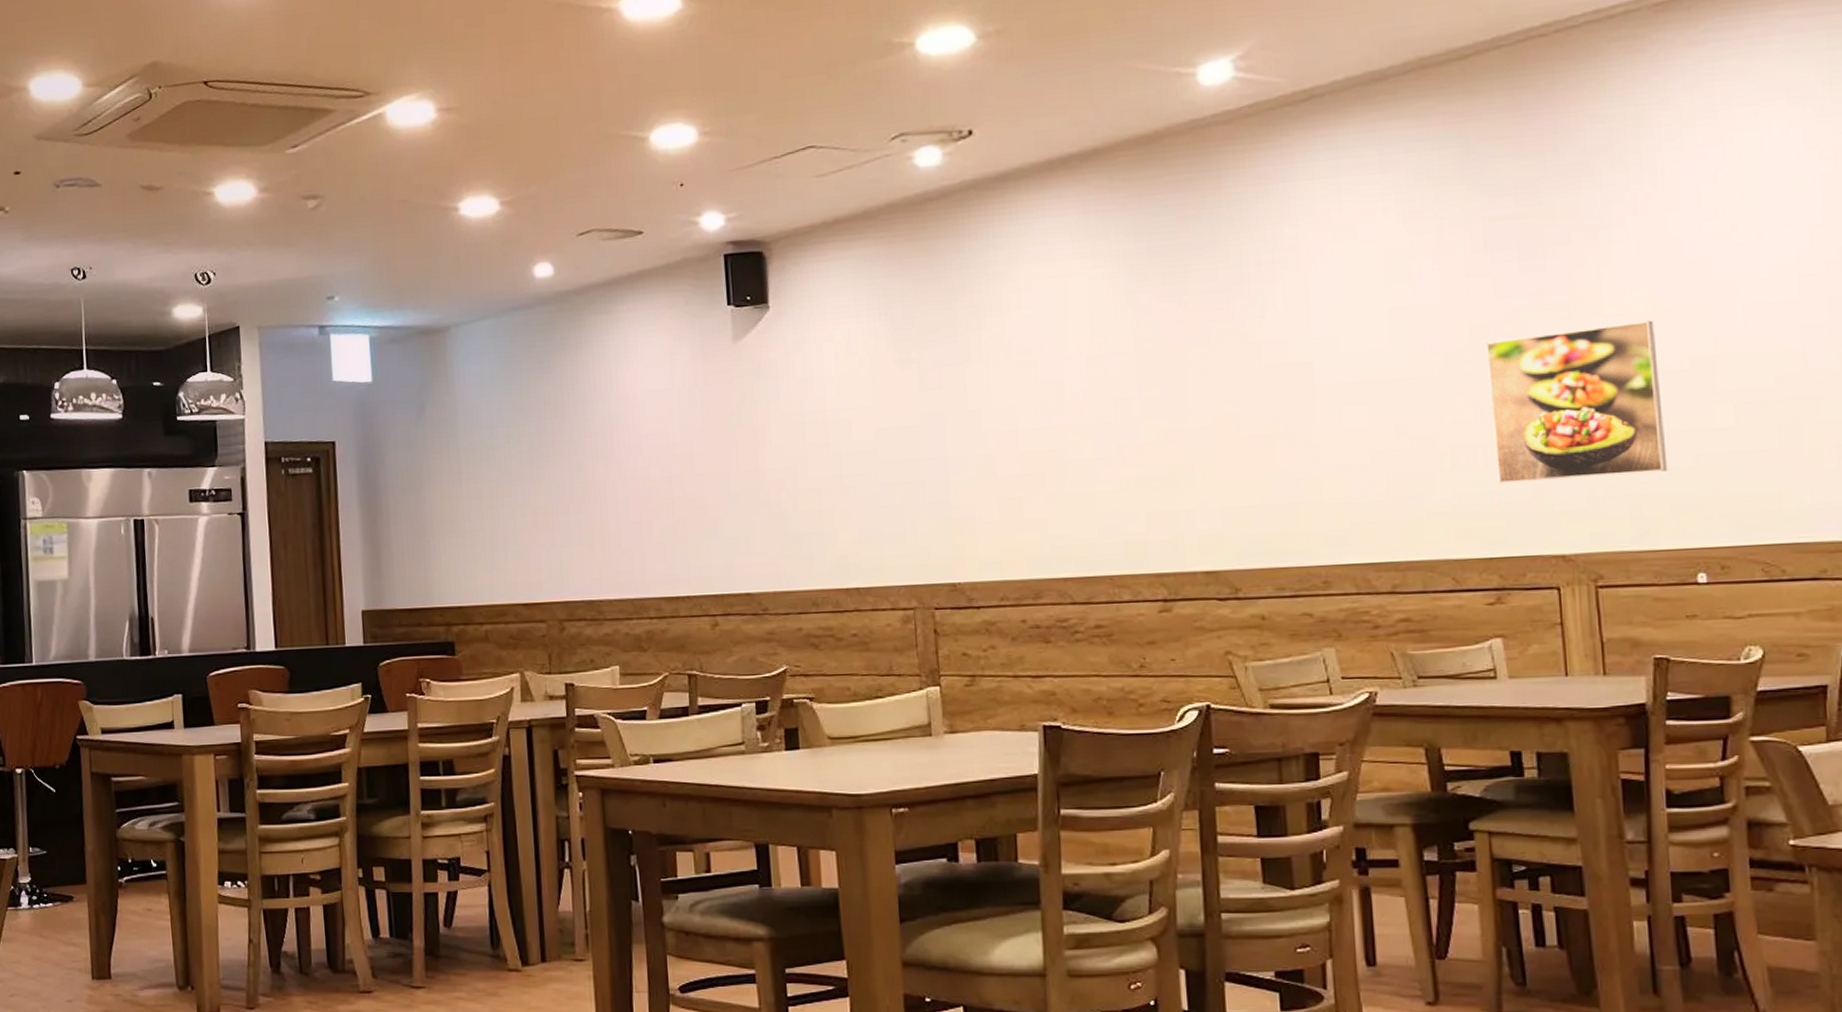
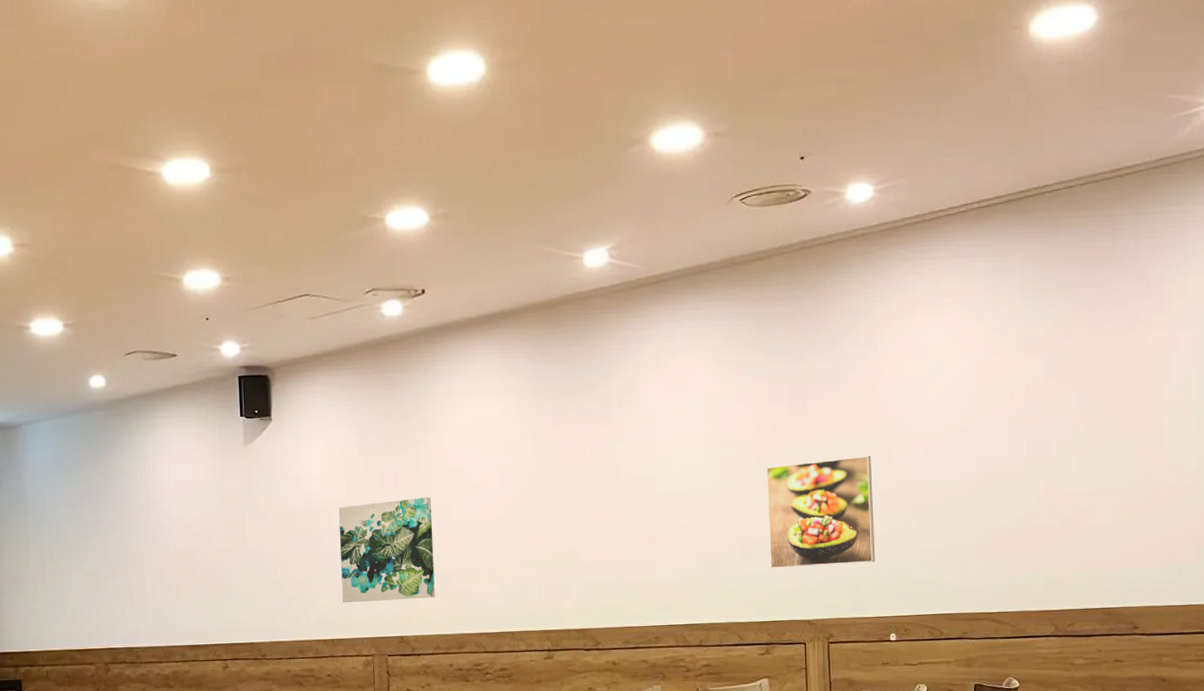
wall art: none [861,399,999,541] -> present [338,497,435,603]

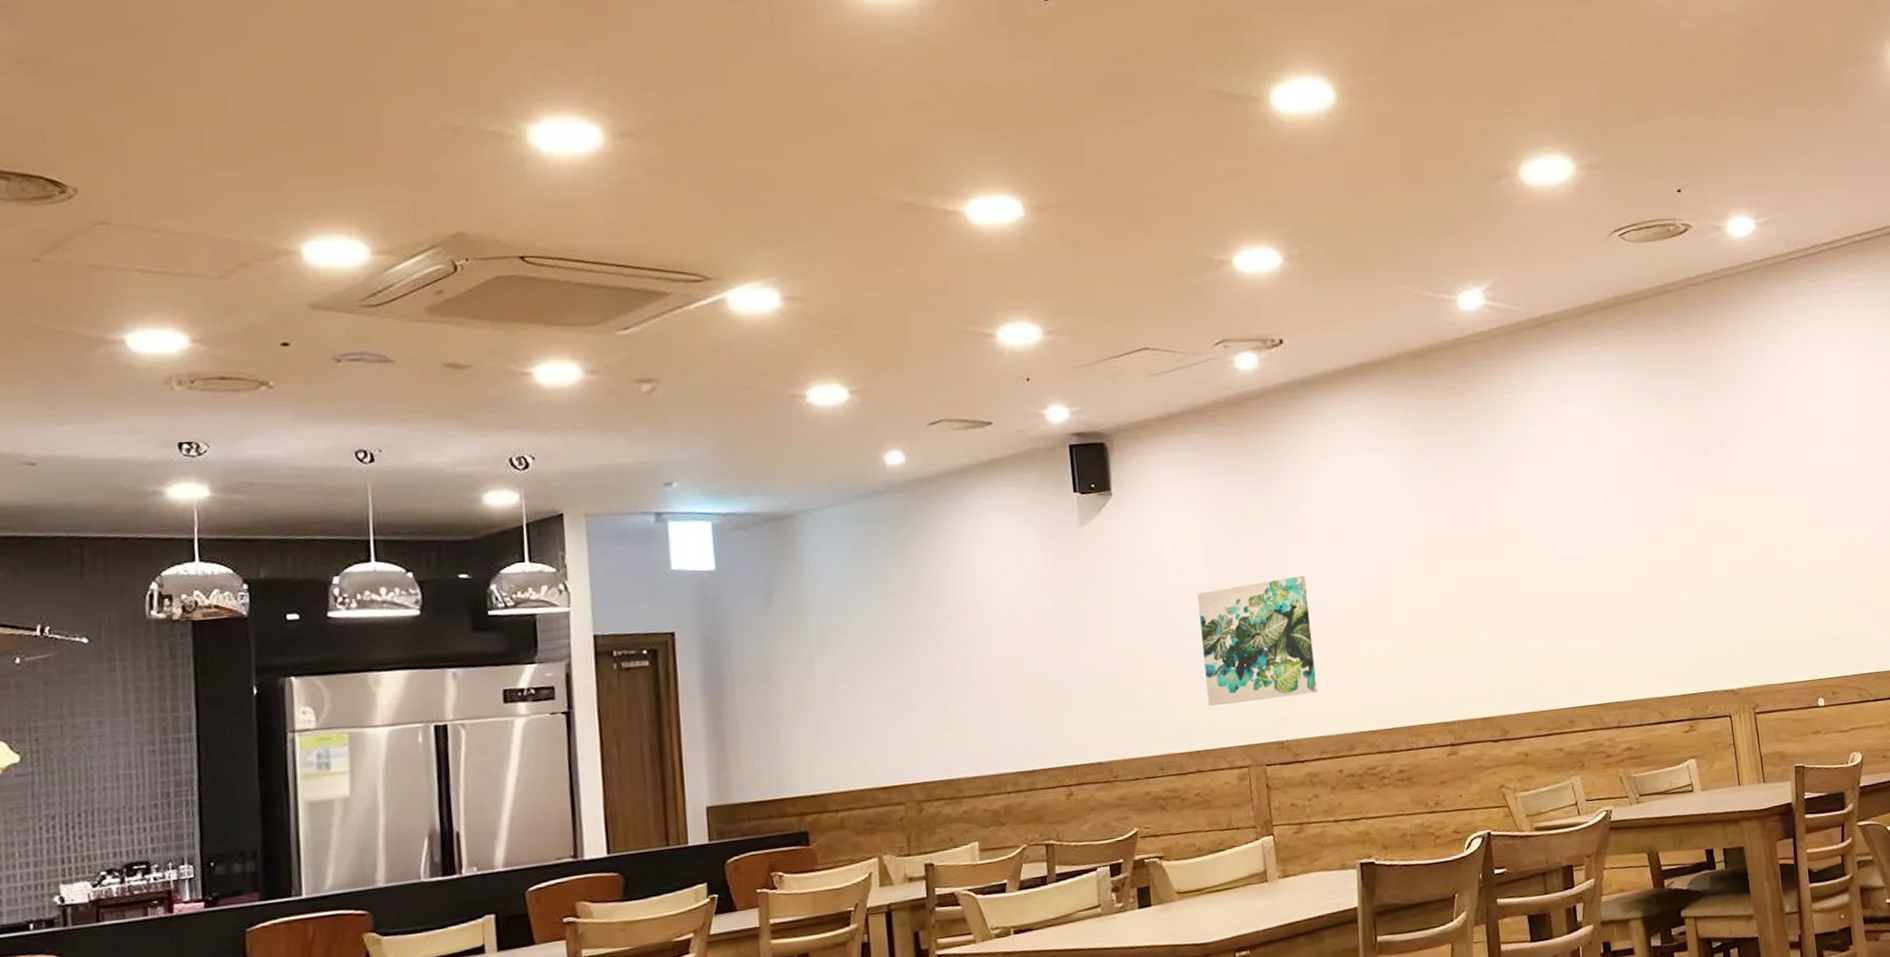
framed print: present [767,455,876,569] -> none [1672,505,1795,635]

